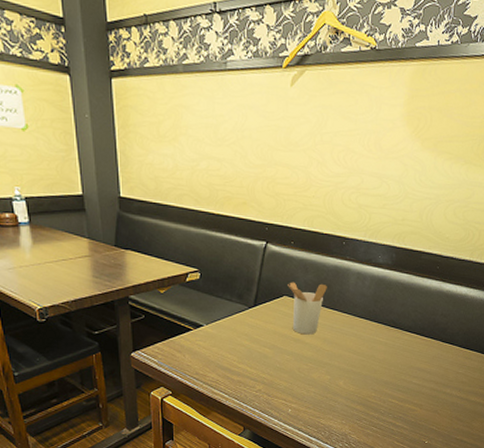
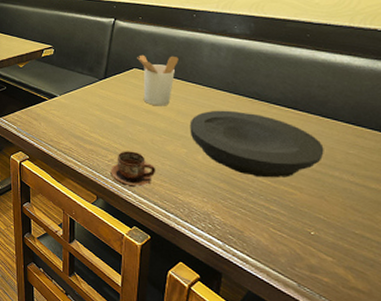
cup: none [258,380,302,416] -> present [110,151,156,188]
plate: none [334,337,441,398] -> present [189,110,324,178]

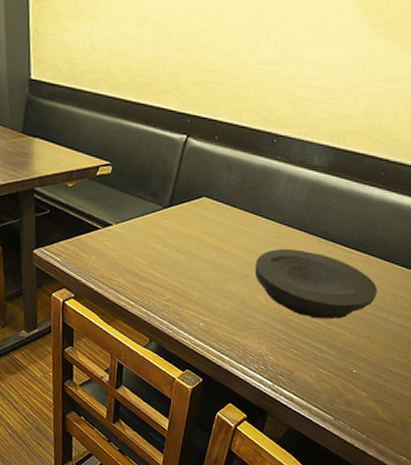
cup: present [110,151,156,188] -> none [167,290,216,330]
utensil holder: present [137,55,179,106] -> none [208,181,253,242]

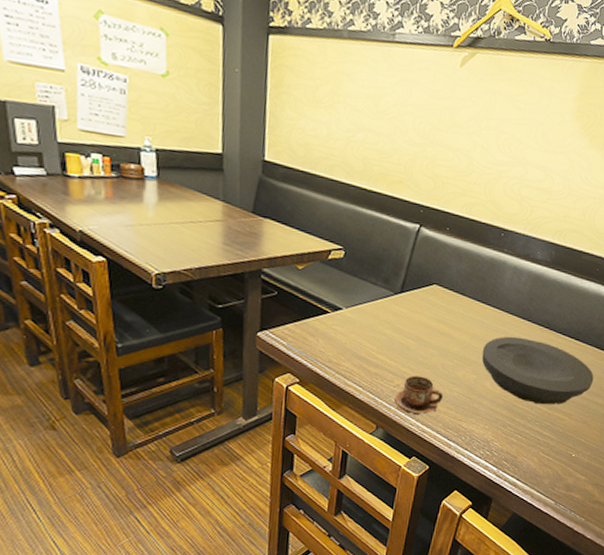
cup: none [167,290,216,330] -> present [394,375,444,416]

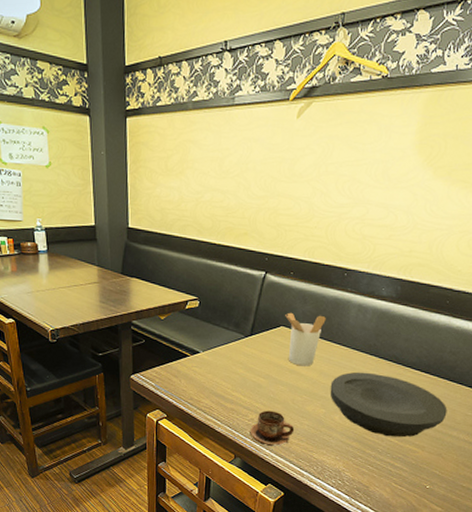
utensil holder: none [439,270,481,329] -> present [285,312,326,366]

